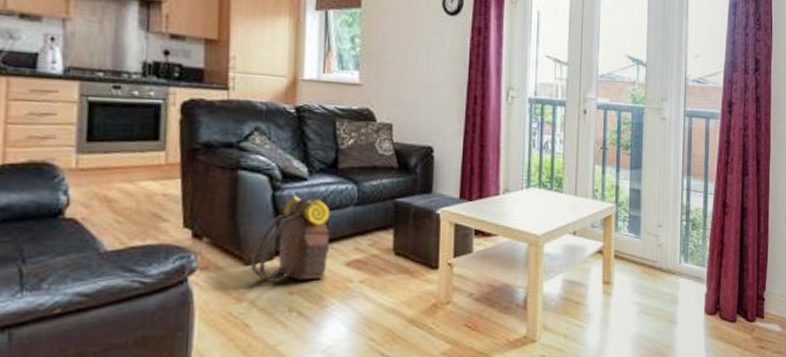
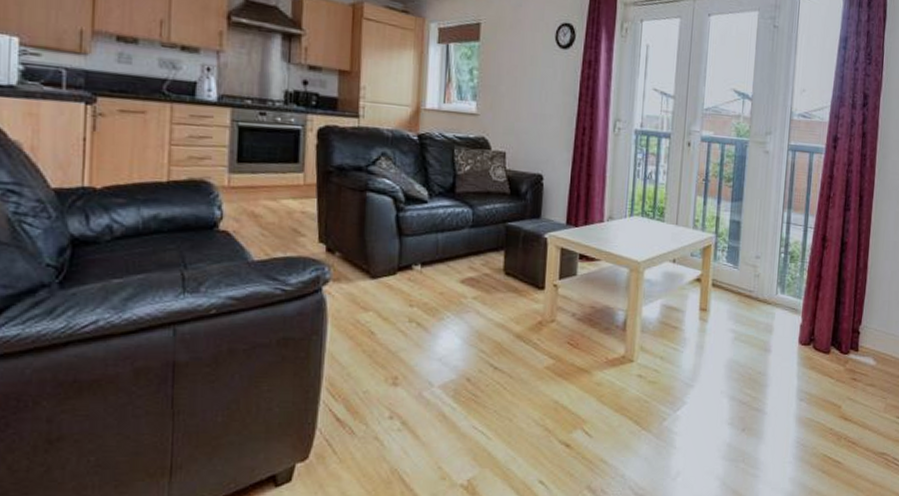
backpack: present [251,195,332,282] -> none [377,216,449,295]

